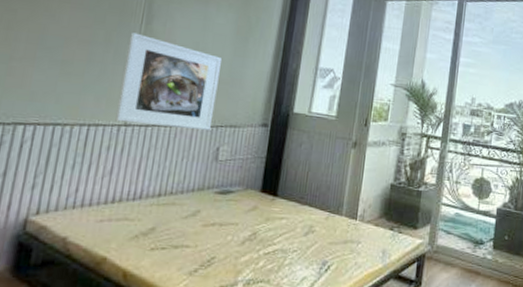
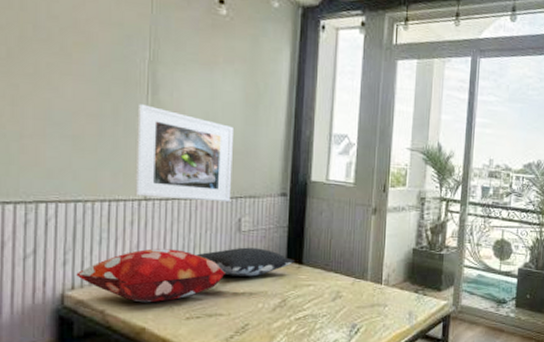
decorative pillow: none [43,175,197,231] -> present [76,248,225,303]
pillow: none [169,176,269,208] -> present [196,247,294,277]

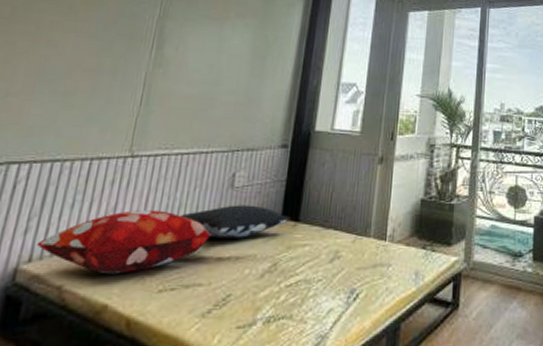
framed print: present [135,104,233,202] -> none [121,58,237,155]

